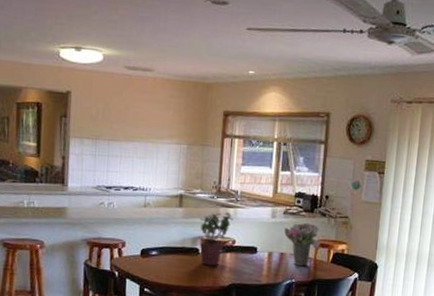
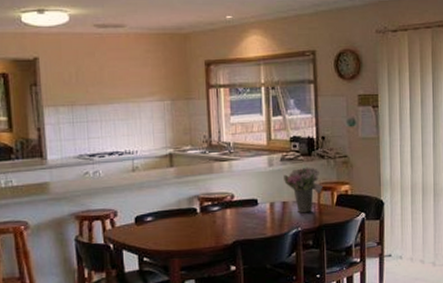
potted plant: present [199,211,234,266] -> none [194,165,229,225]

